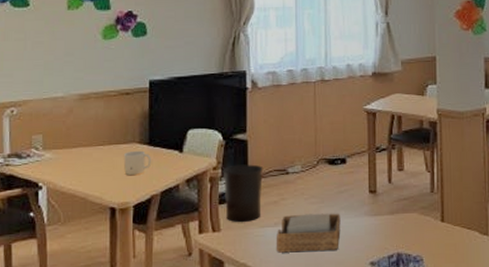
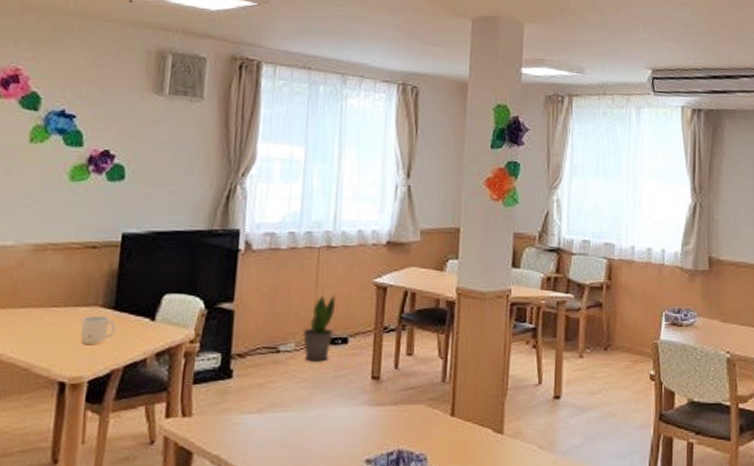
waste bin: present [223,164,264,223] -> none [200,338,251,408]
napkin holder: present [277,213,341,253] -> none [257,400,336,445]
potted plant: none [307,122,334,180] -> present [303,295,337,362]

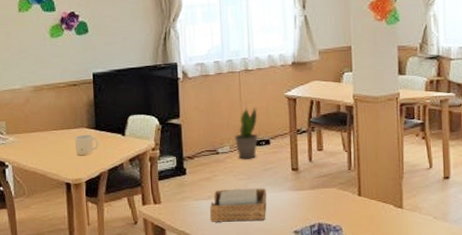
napkin holder: none [257,400,336,445] -> present [210,188,267,222]

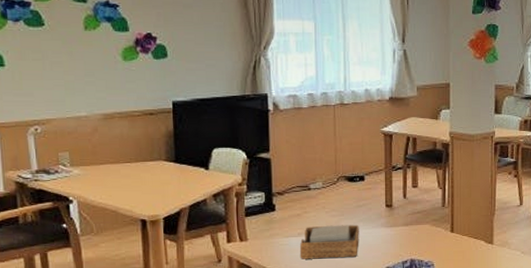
mug: present [74,134,99,156] -> none [150,167,179,191]
potted plant: present [235,108,258,159] -> none [328,143,353,196]

